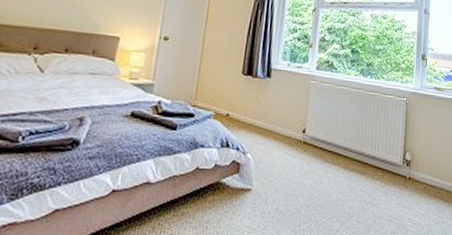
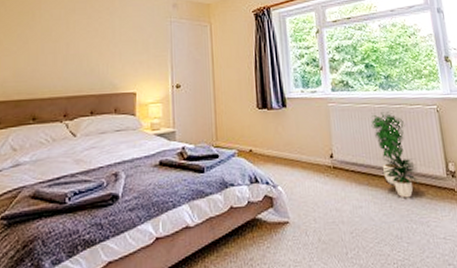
potted plant: none [346,97,379,180] -> present [371,112,420,199]

